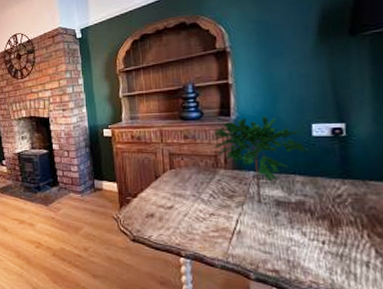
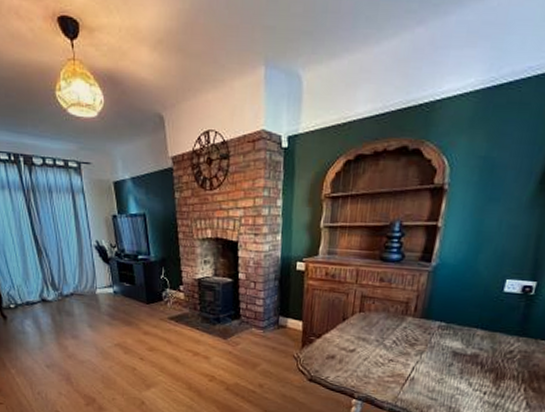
plant: present [214,115,308,204] -> none [409,265,496,354]

